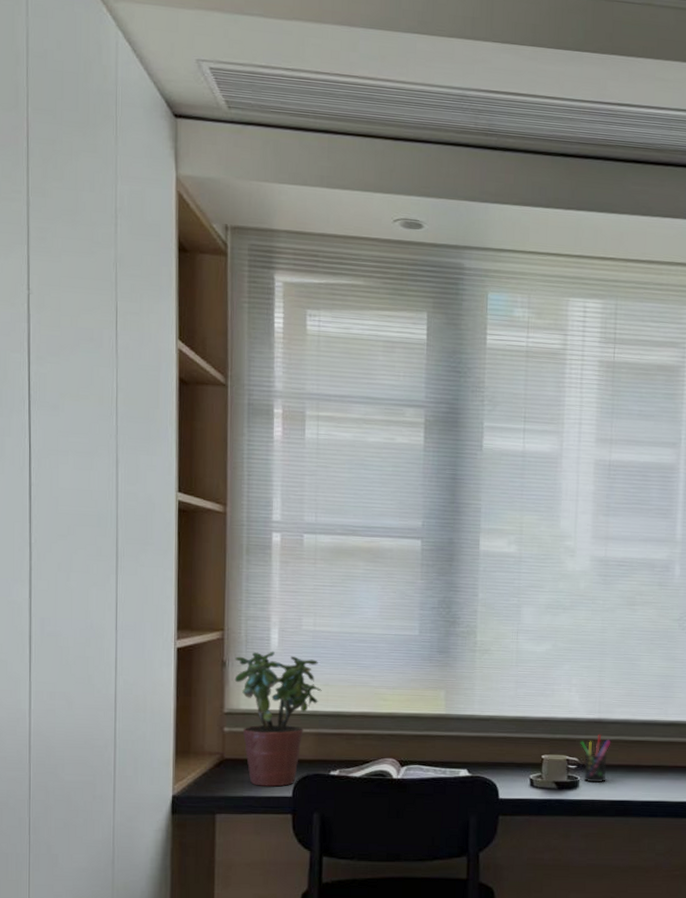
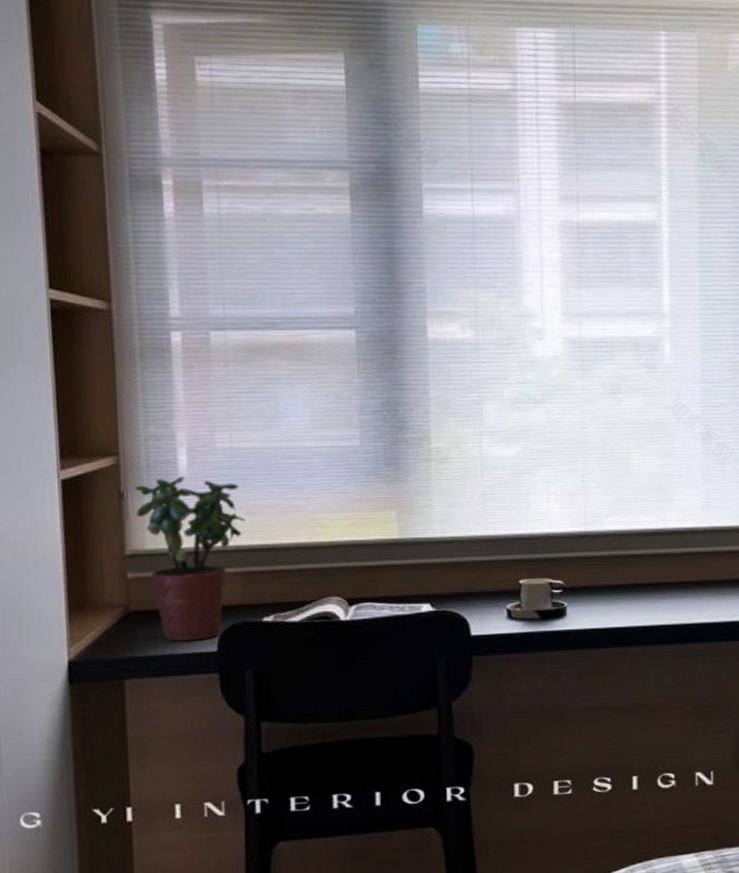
pen holder: present [580,734,611,783] -> none [564,550,602,609]

